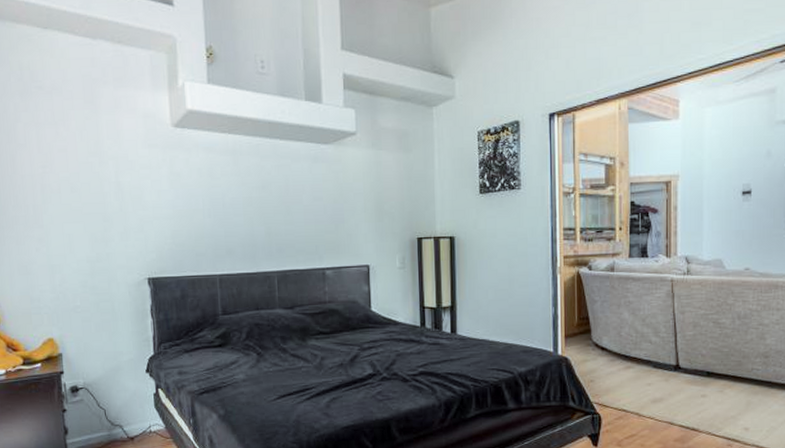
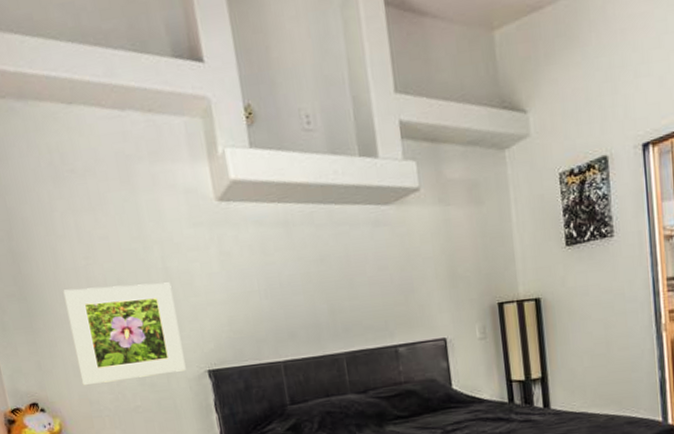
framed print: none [17,193,127,284] -> present [63,282,186,386]

